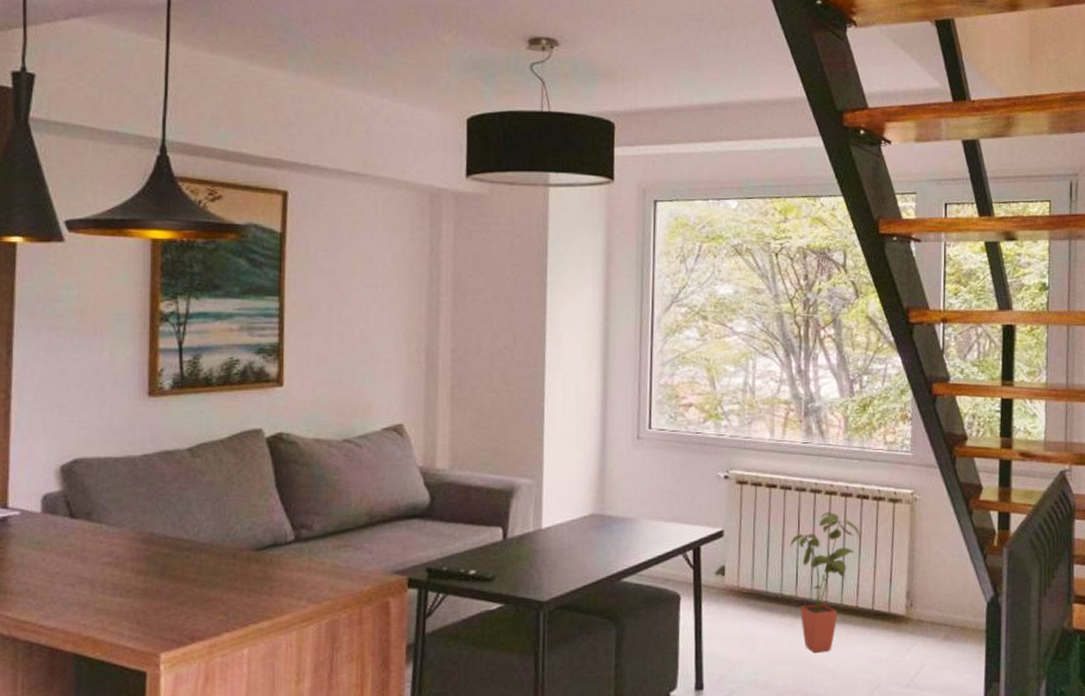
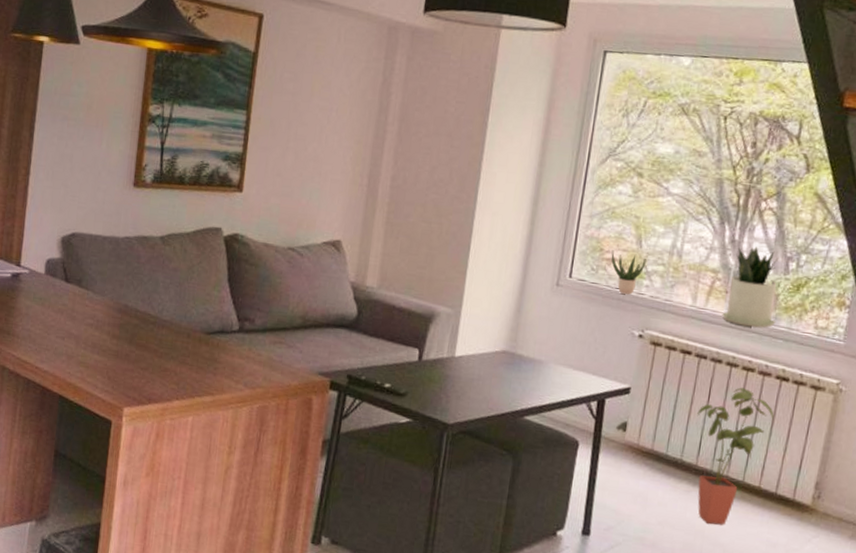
potted plant: none [687,395,722,439] -> present [611,250,646,295]
planter: none [799,374,849,452] -> present [722,246,778,328]

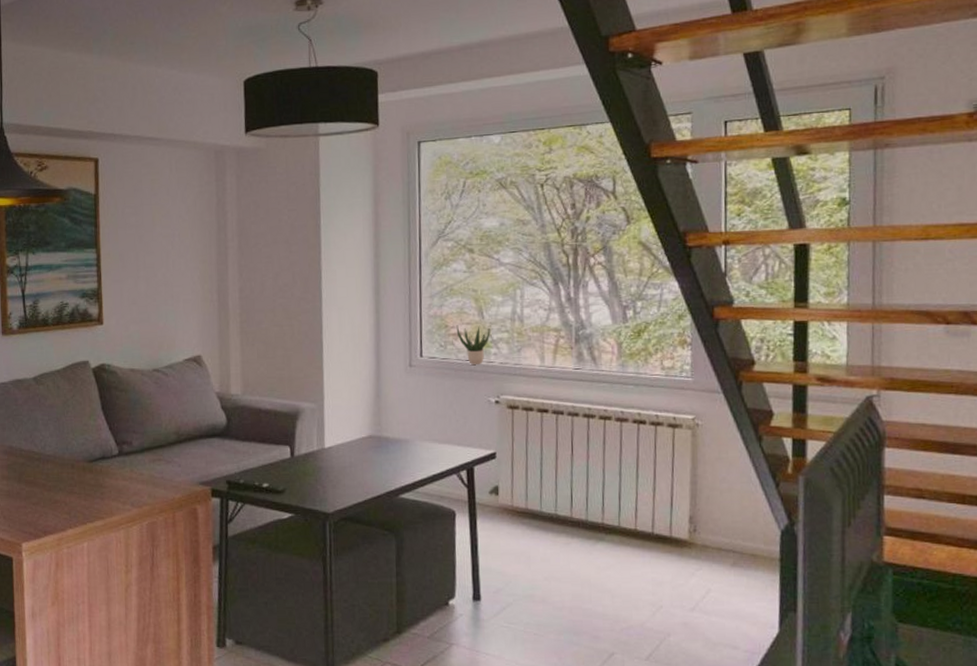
house plant: present [697,387,774,525] -> none [564,436,638,572]
planter: present [722,246,778,328] -> none [571,301,624,378]

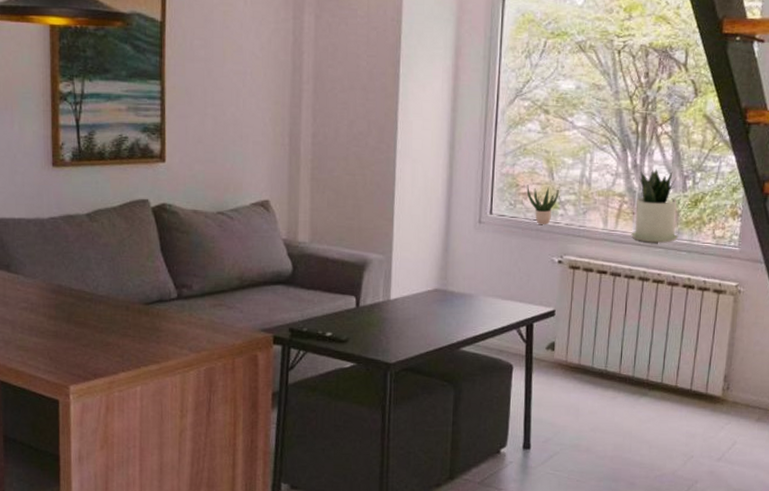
planter: none [571,301,624,378] -> present [631,169,679,243]

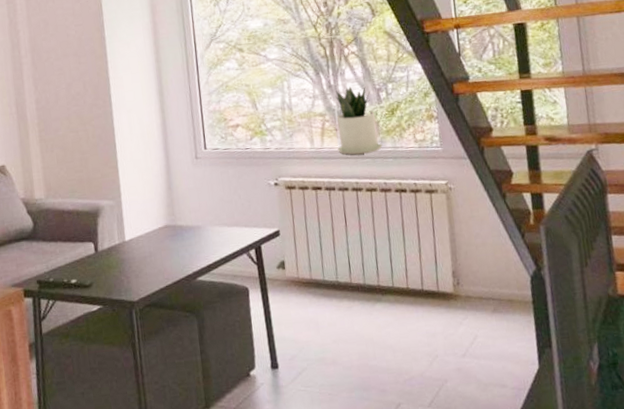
potted plant: present [526,185,559,225] -> none [234,116,265,153]

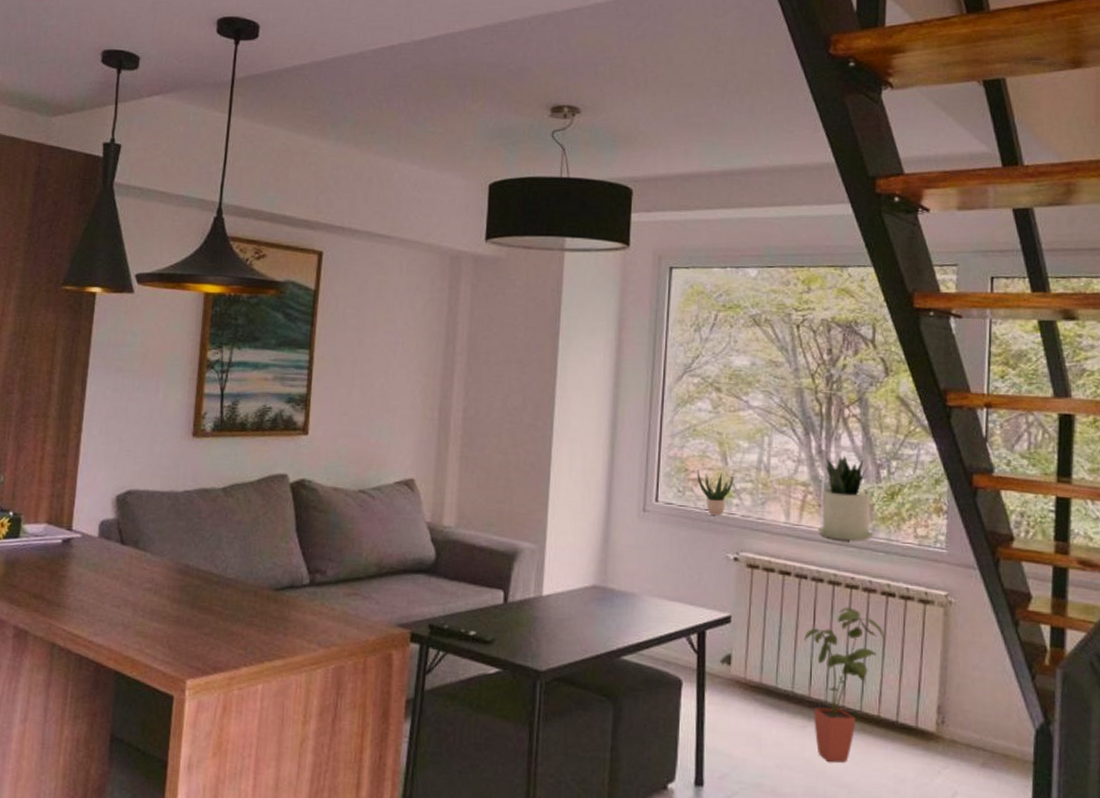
potted plant: none [234,116,265,153] -> present [697,469,733,516]
house plant: none [339,206,403,331] -> present [804,607,884,762]

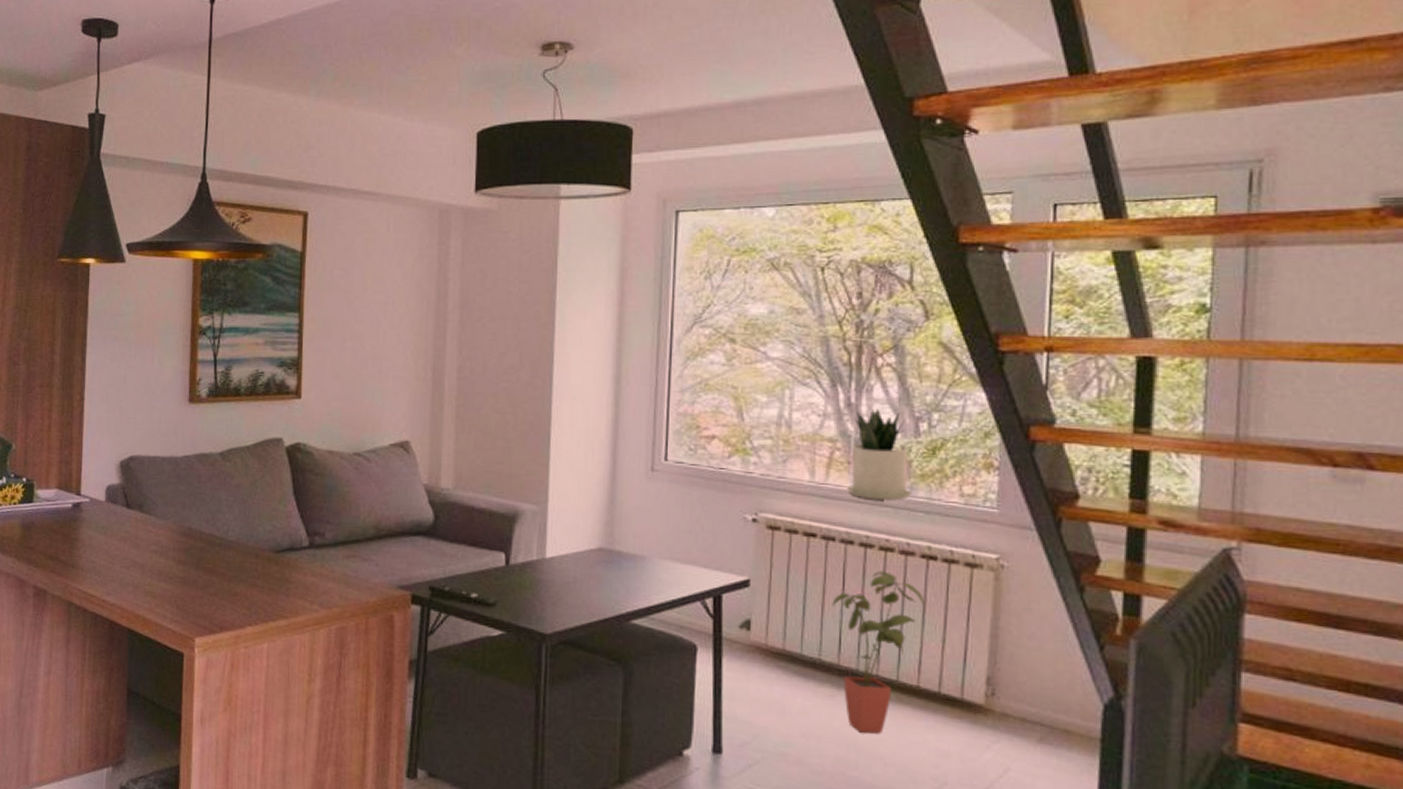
potted plant: present [697,469,733,516] -> none [710,426,751,475]

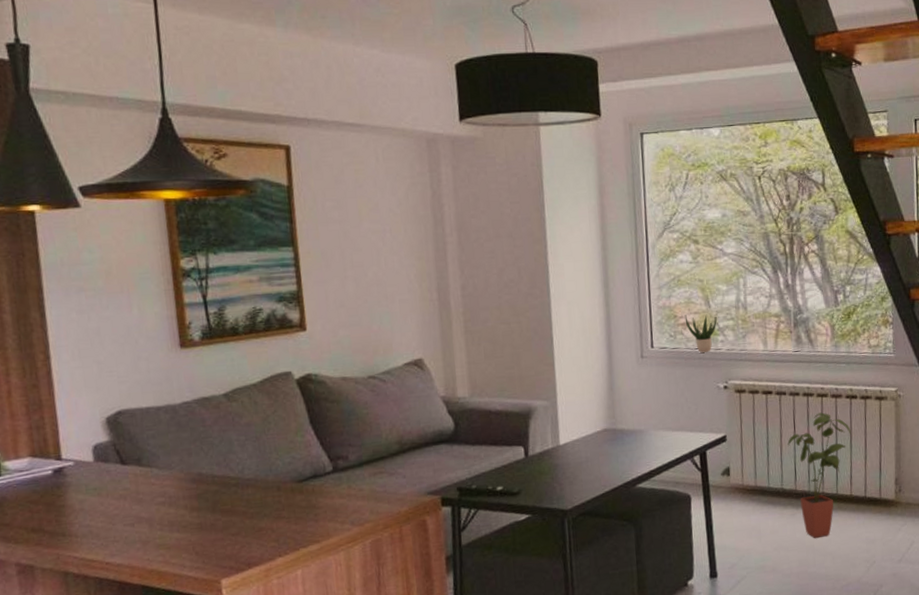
potted plant: none [710,426,751,475] -> present [684,314,717,354]
planter: present [847,408,912,501] -> none [791,287,837,359]

